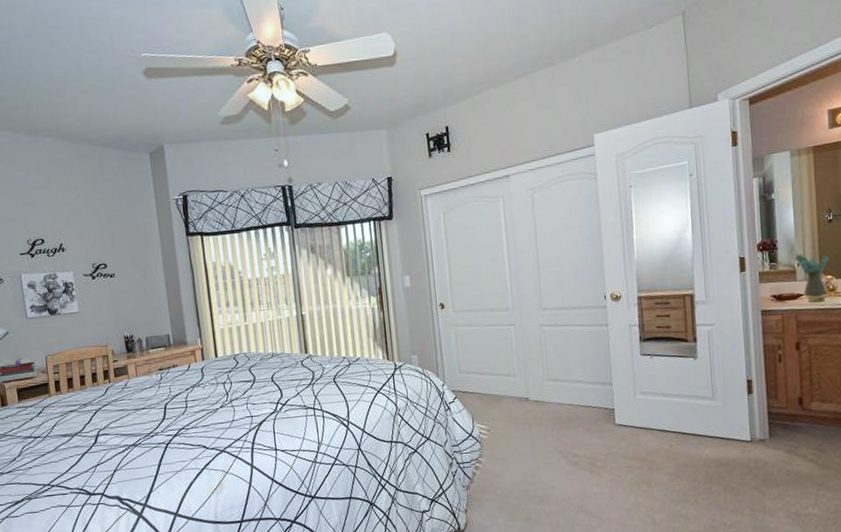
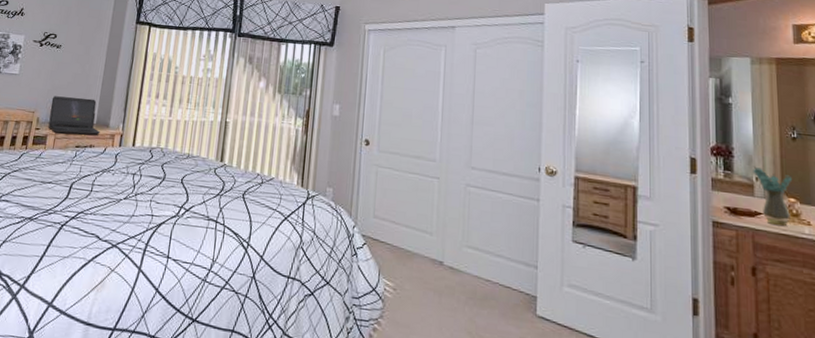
laptop computer: none [121,320,180,362] -> present [48,96,100,136]

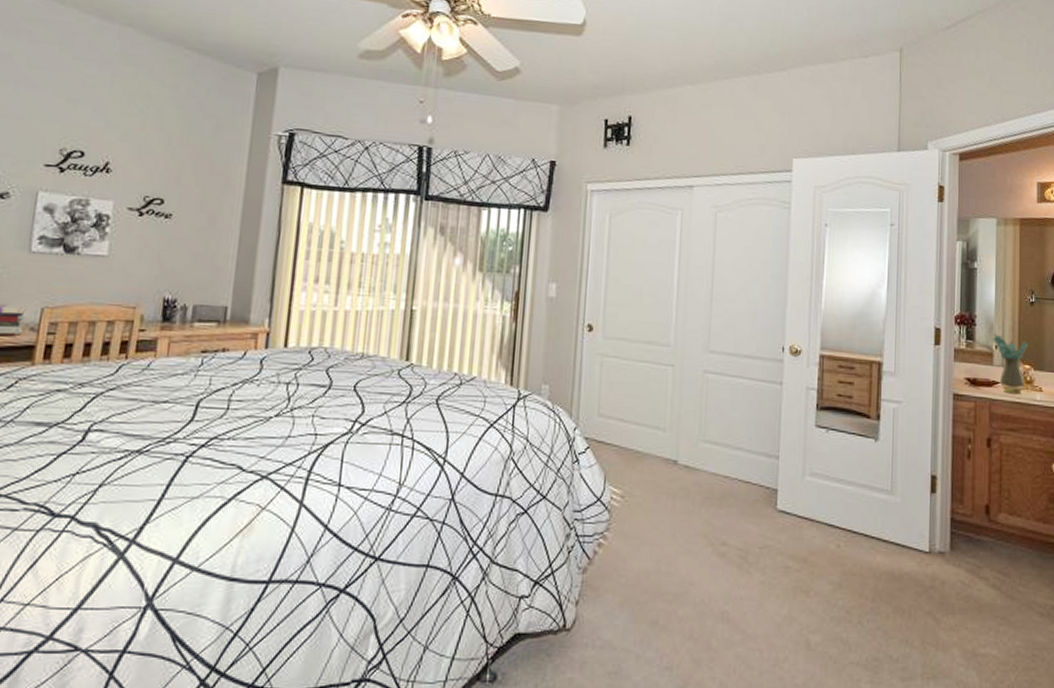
laptop computer: present [48,96,100,136] -> none [158,284,237,336]

